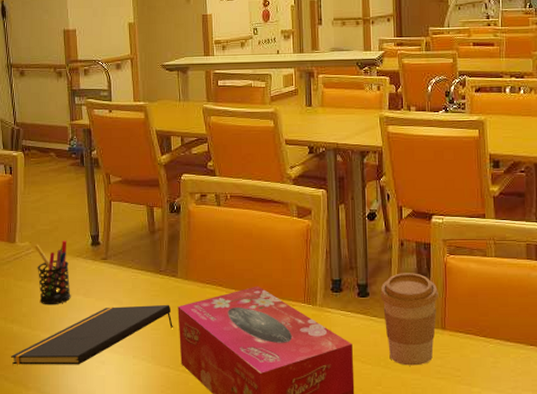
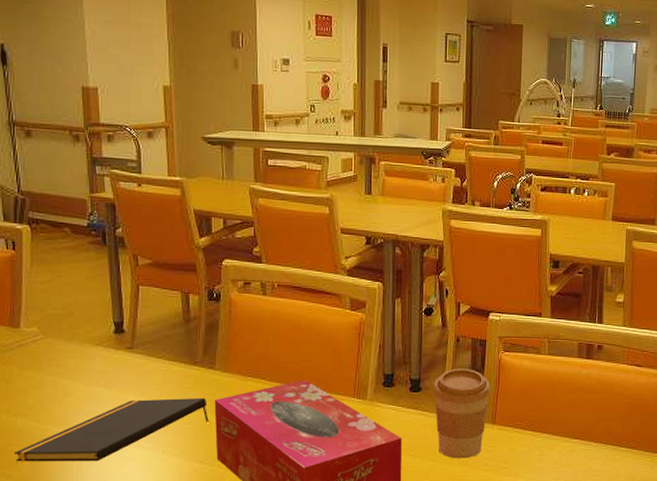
pen holder: present [35,240,71,305] -> none [44,327,89,398]

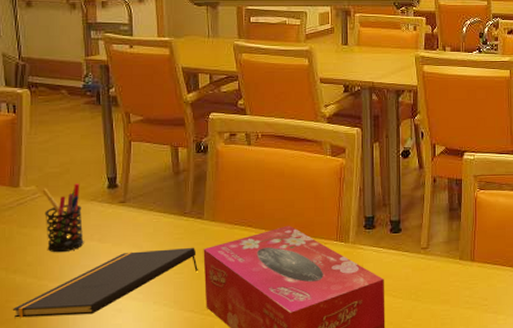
pen holder: none [44,327,89,398] -> present [42,183,84,253]
coffee cup: present [433,369,491,459] -> none [413,208,468,298]

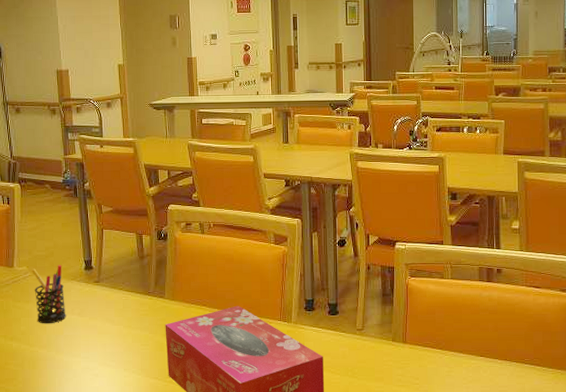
notepad: present [12,247,198,318] -> none [10,322,161,378]

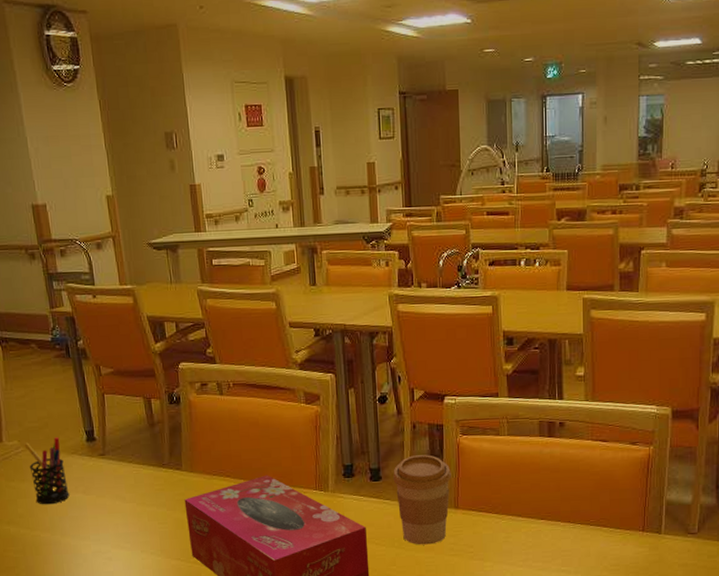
coffee cup: none [349,293,400,375] -> present [393,455,451,545]

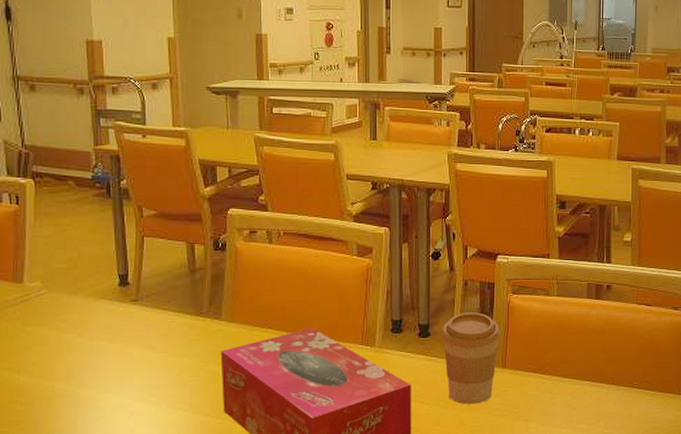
pen holder: present [24,437,70,505] -> none [48,280,93,353]

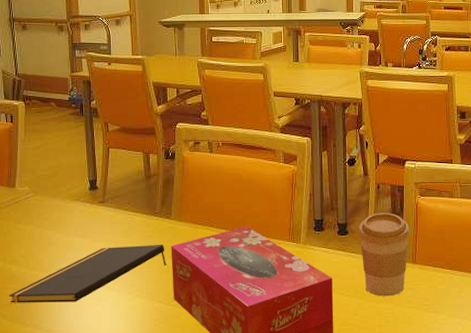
notepad: none [16,348,215,420] -> present [8,244,166,303]

